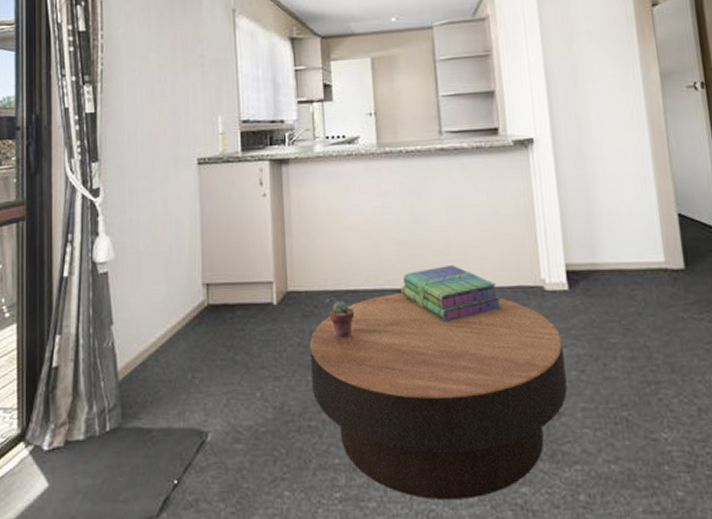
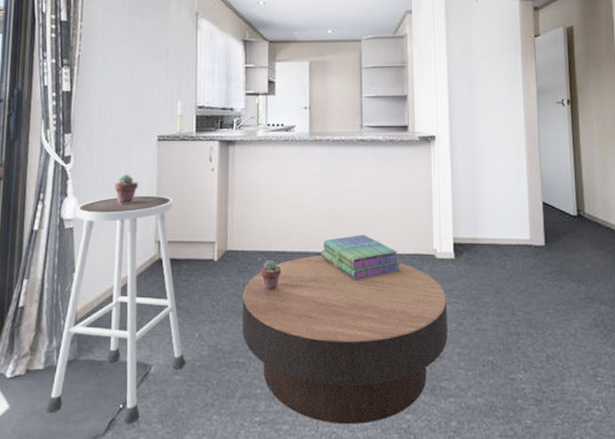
stool: none [90,229,248,503] -> present [46,195,186,424]
potted succulent: none [151,207,180,243] -> present [114,175,139,205]

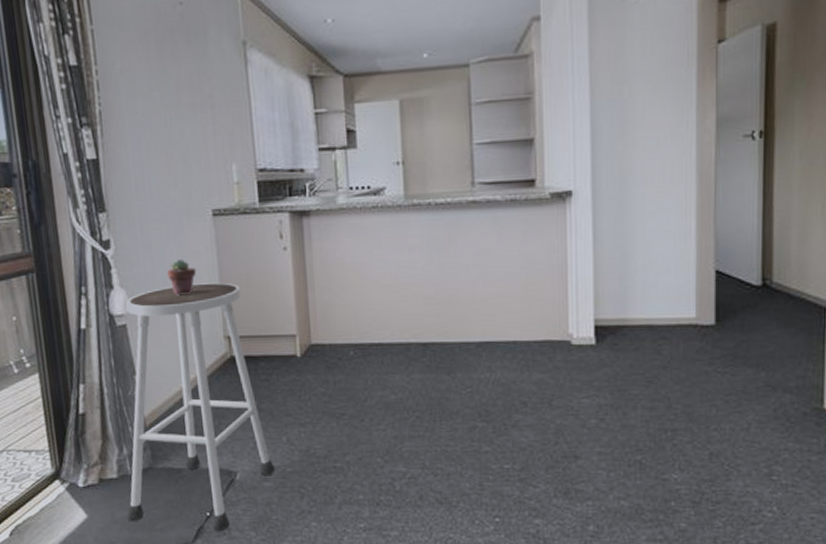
coffee table: present [243,256,448,424] -> none [334,346,586,529]
potted succulent: present [260,259,282,290] -> none [353,353,379,388]
stack of books: present [321,235,401,280] -> none [426,320,528,374]

